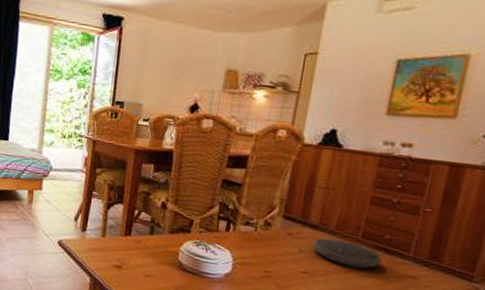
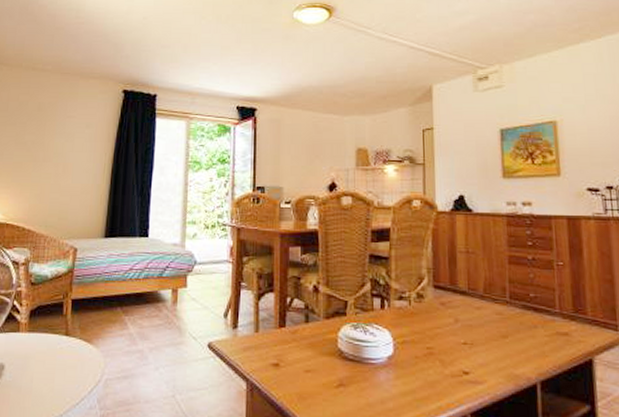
speaker: present [312,238,382,269] -> none [466,303,533,331]

